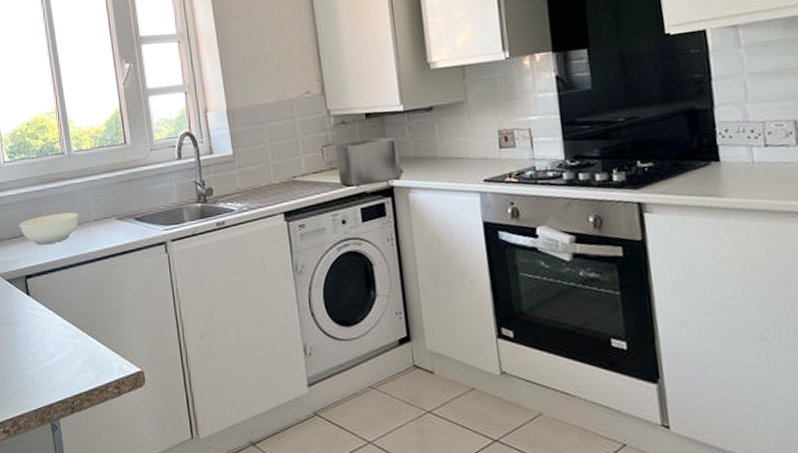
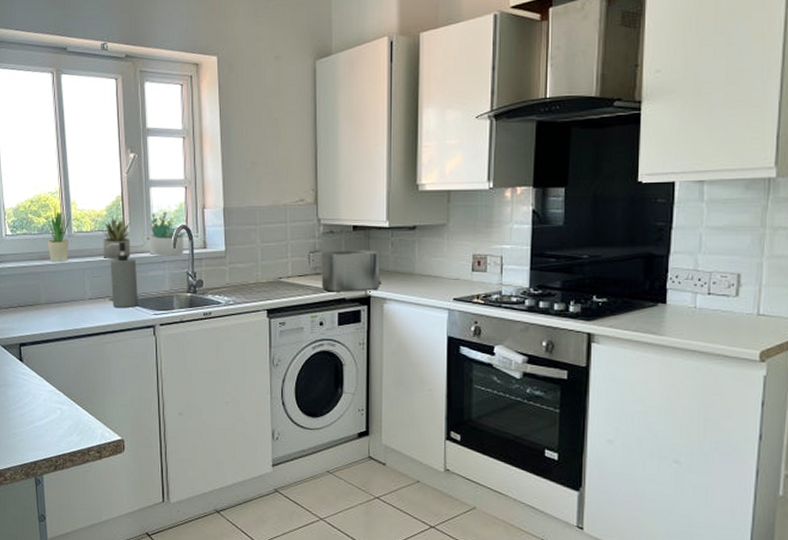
bowl: present [18,212,80,245] -> none [16,289,75,317]
potted plant: none [44,127,70,186] -> present [47,206,71,263]
succulent plant: none [102,131,135,177] -> present [102,217,131,260]
soap dispenser: none [108,156,146,227] -> present [106,242,138,307]
succulent plant: none [151,119,191,168] -> present [150,211,187,257]

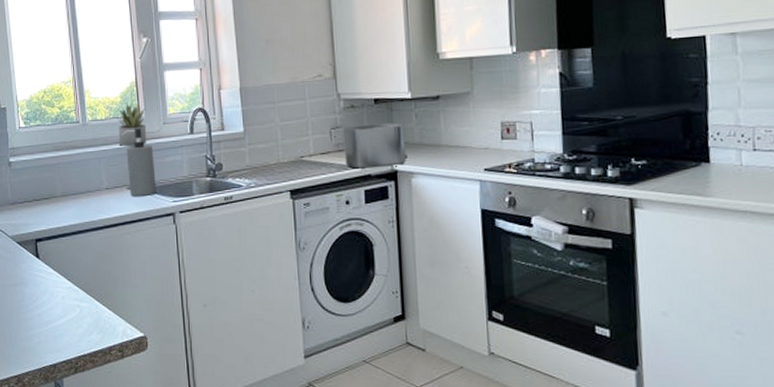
potted plant: present [47,206,71,263] -> none [60,95,85,154]
succulent plant: present [150,211,187,257] -> none [165,94,203,142]

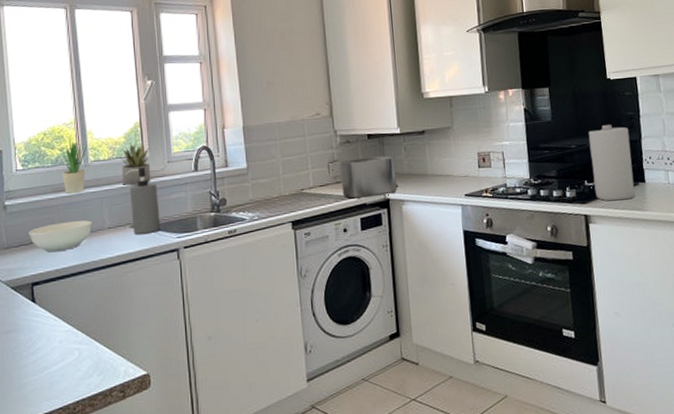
bowl: none [31,180,92,210] -> present [28,220,93,253]
potted plant: none [60,95,85,154] -> present [61,137,87,195]
paper towel holder: none [639,93,696,184] -> present [588,125,635,201]

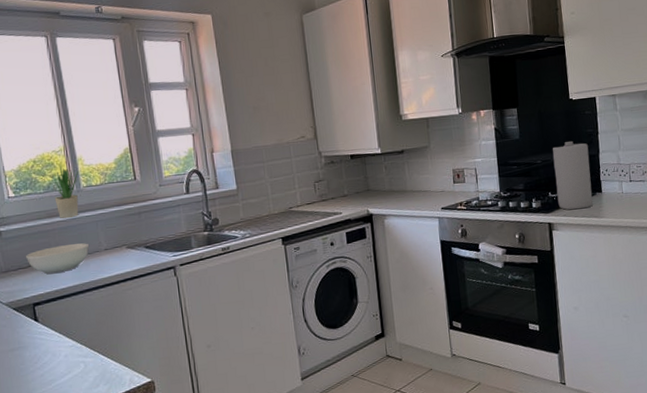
succulent plant: present [120,143,151,186] -> none [112,168,144,210]
soap dispenser: present [125,167,160,234] -> none [118,191,156,254]
toaster: present [340,155,398,200] -> none [325,174,380,216]

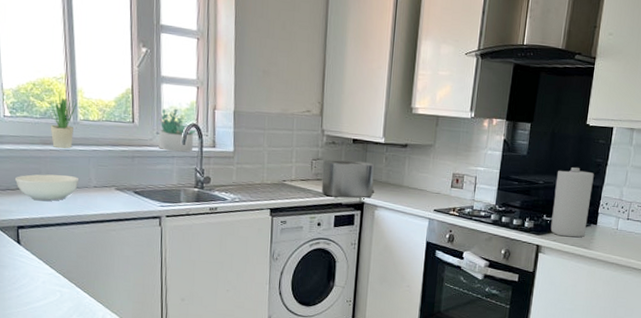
succulent plant: none [160,158,198,201] -> present [158,108,197,153]
toaster: none [325,174,380,216] -> present [321,159,375,199]

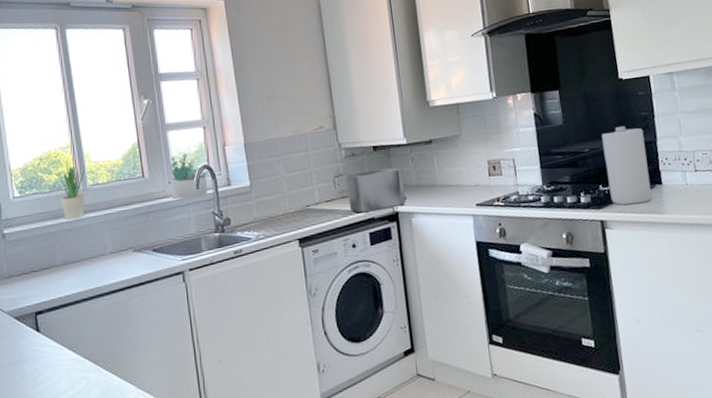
bowl: present [14,174,80,201] -> none [28,246,95,281]

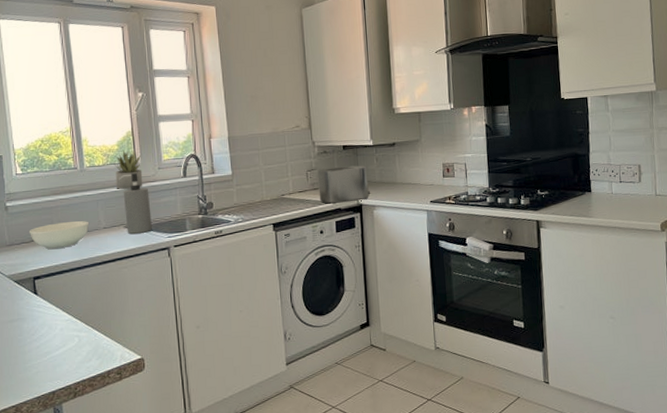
bowl: none [28,246,95,281] -> present [28,221,90,250]
potted plant: present [58,161,85,220] -> none [58,144,82,197]
succulent plant: none [119,165,152,210] -> present [114,150,143,190]
soap dispenser: none [125,189,164,258] -> present [119,173,152,234]
succulent plant: present [169,153,209,200] -> none [160,143,195,184]
paper towel holder: present [601,126,652,206] -> none [542,140,582,209]

